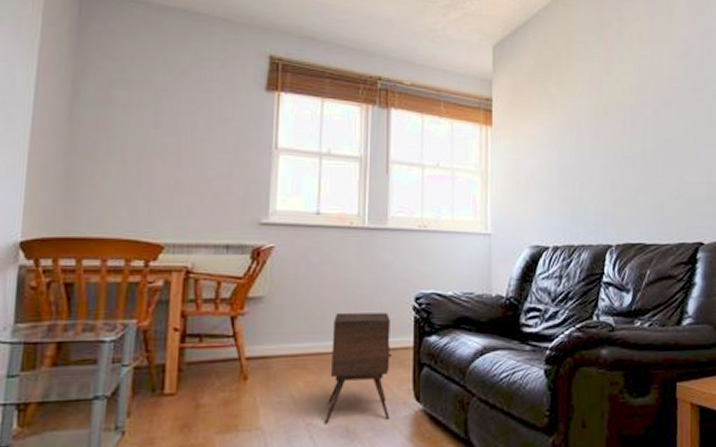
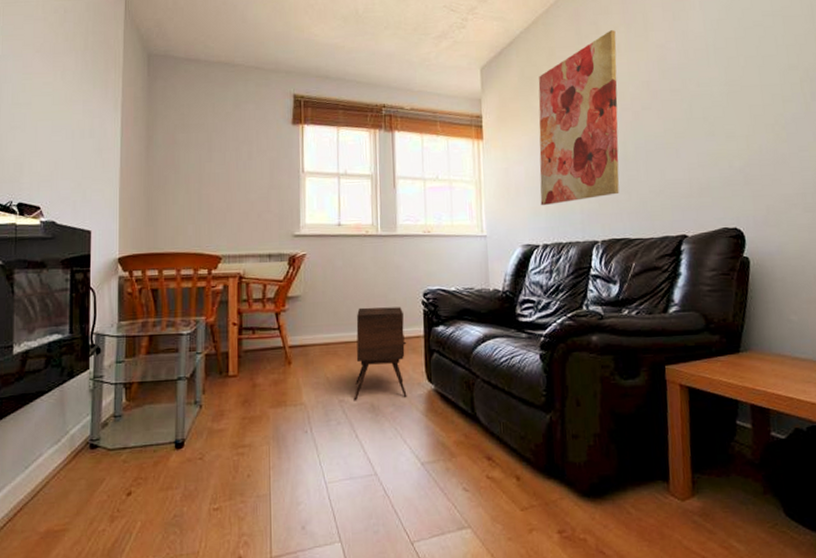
wall art: none [552,19,639,204] -> present [538,30,620,206]

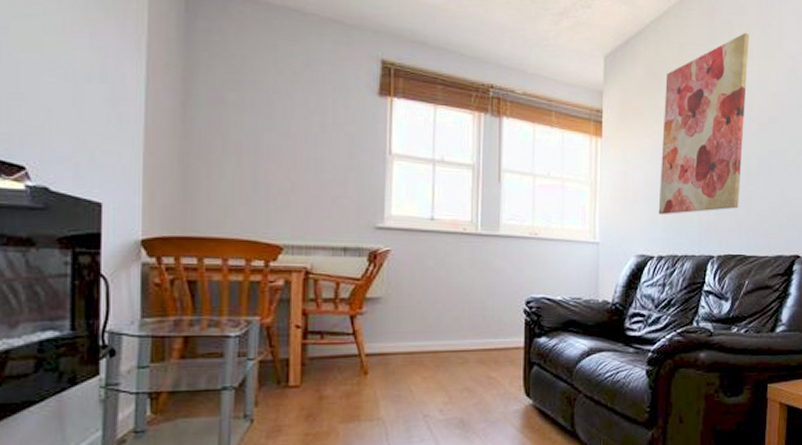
side table: present [353,307,407,401] -> none [440,314,503,416]

